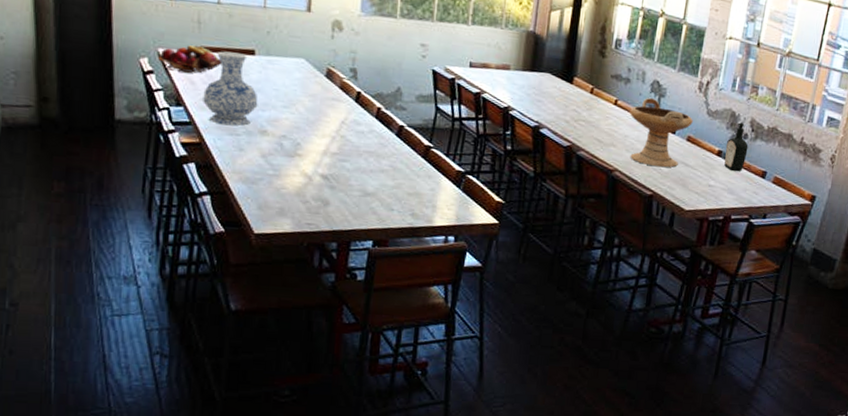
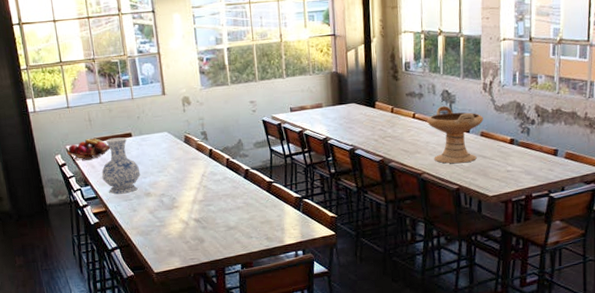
bottle: present [724,122,749,171] -> none [516,111,537,154]

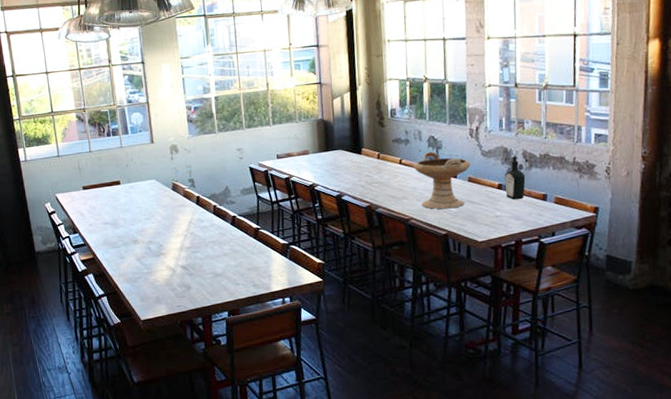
fruit basket: present [67,138,110,161] -> none [57,186,99,209]
vase: present [101,137,141,194] -> none [90,185,129,241]
bottle: none [516,111,537,154] -> present [504,156,526,199]

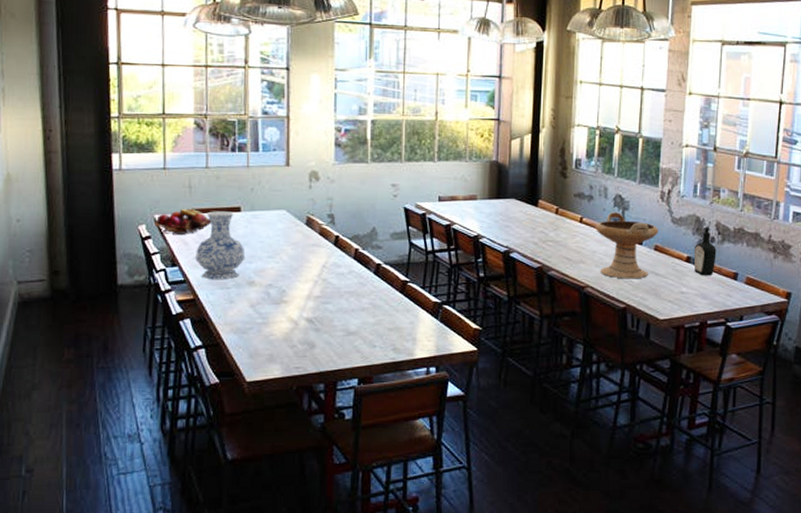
fruit basket: none [57,186,99,209] -> present [155,209,211,234]
vase: none [90,185,129,241] -> present [195,211,245,279]

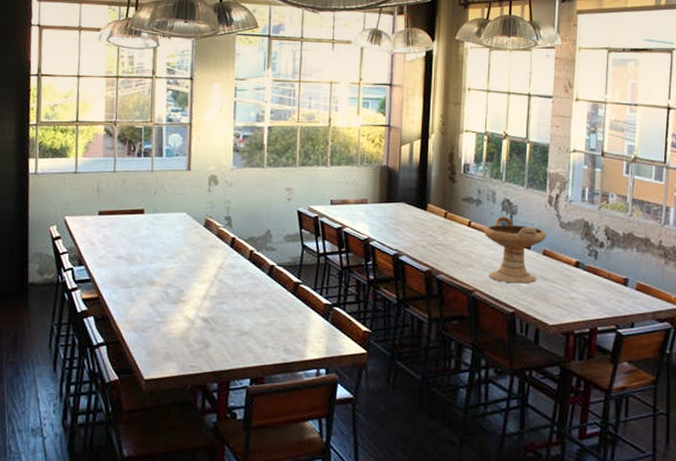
fruit basket: present [155,209,211,234] -> none [65,211,116,235]
vase: present [195,211,245,279] -> none [101,213,147,278]
bottle: present [693,227,717,275] -> none [582,232,606,281]

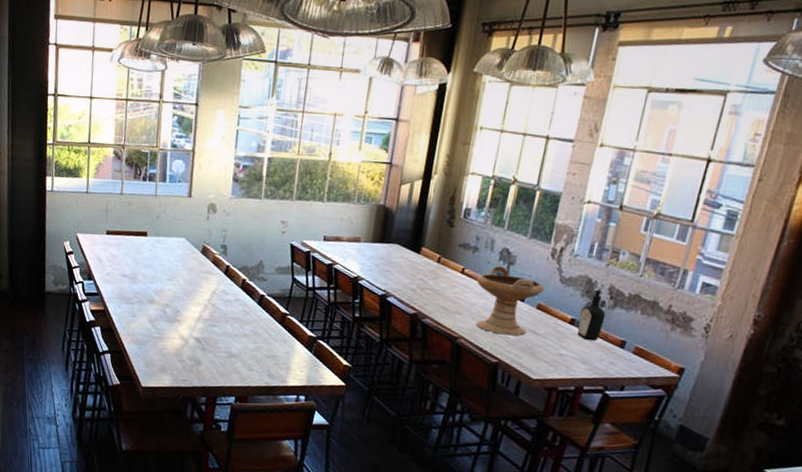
bottle: none [582,232,606,281] -> present [577,289,606,340]

